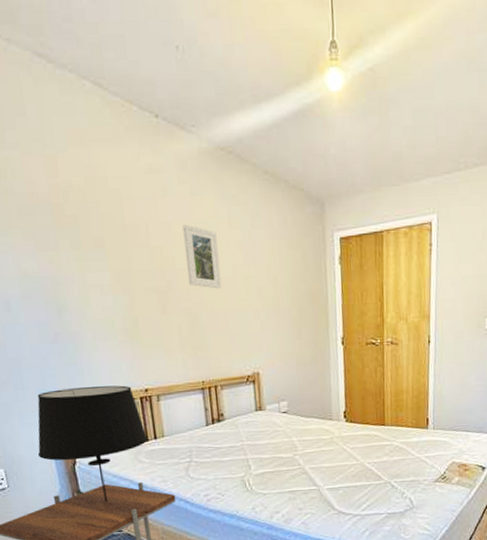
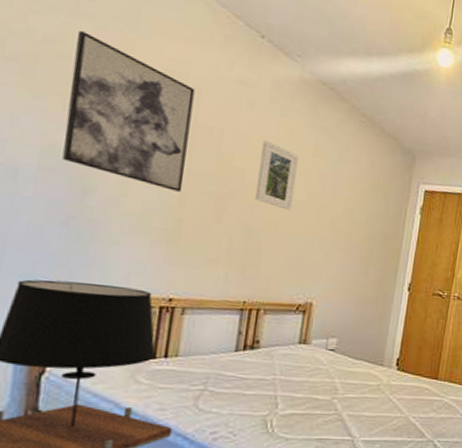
wall art: none [11,161,130,293] -> present [62,31,195,192]

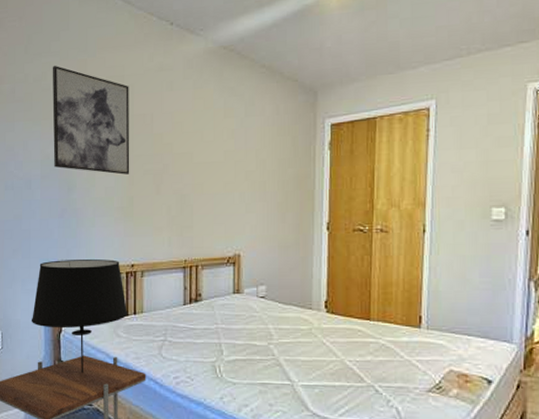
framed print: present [255,140,299,211] -> none [183,113,212,172]

